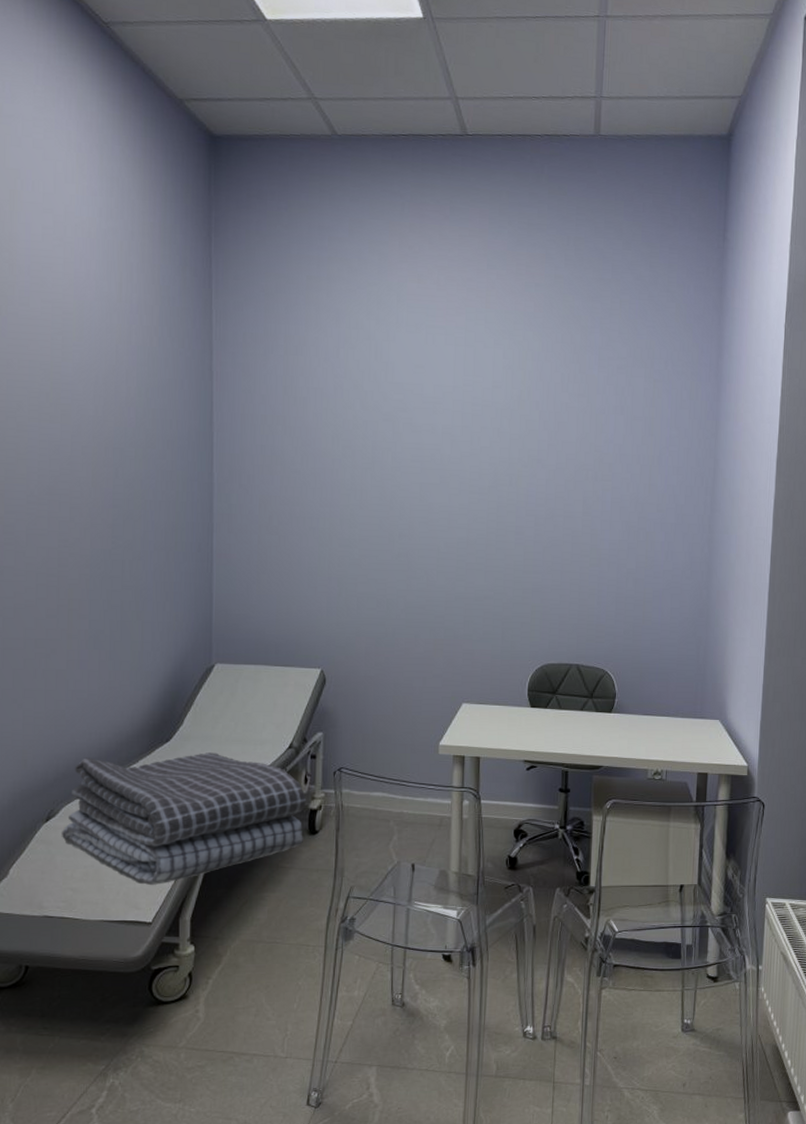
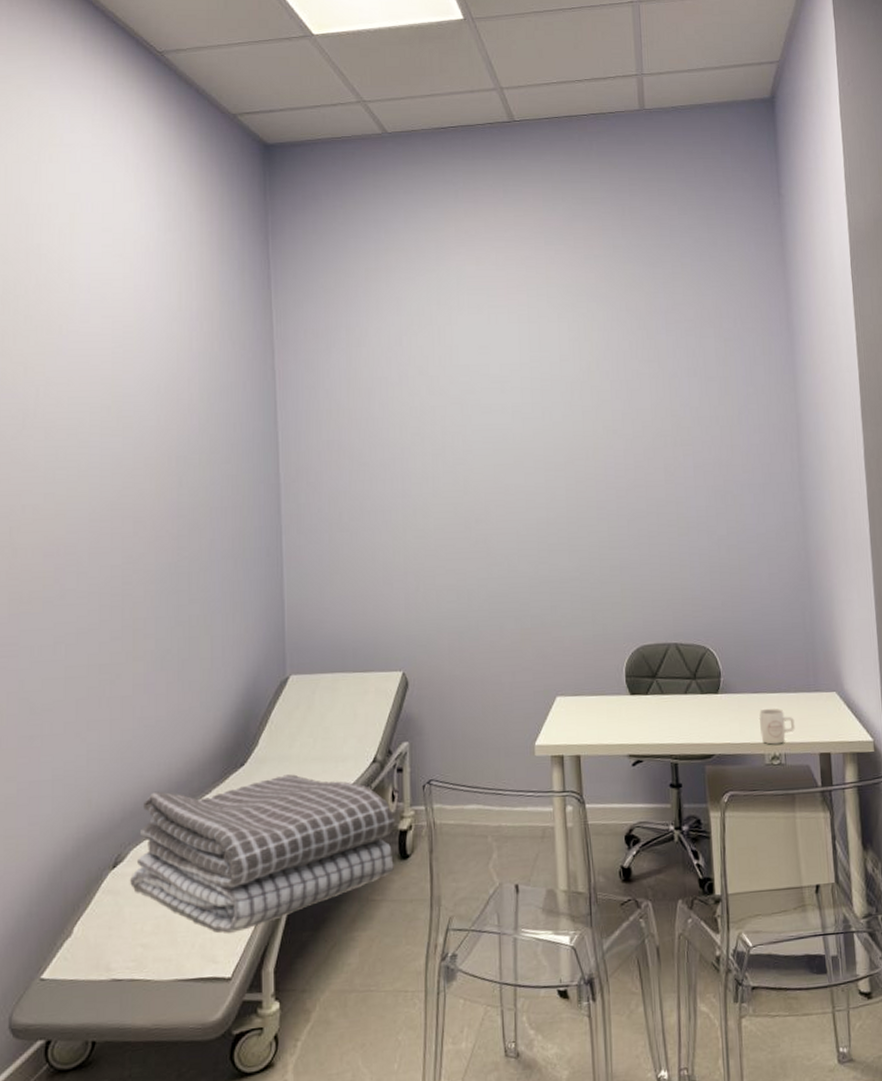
mug: none [646,729,679,762] -> present [759,708,795,745]

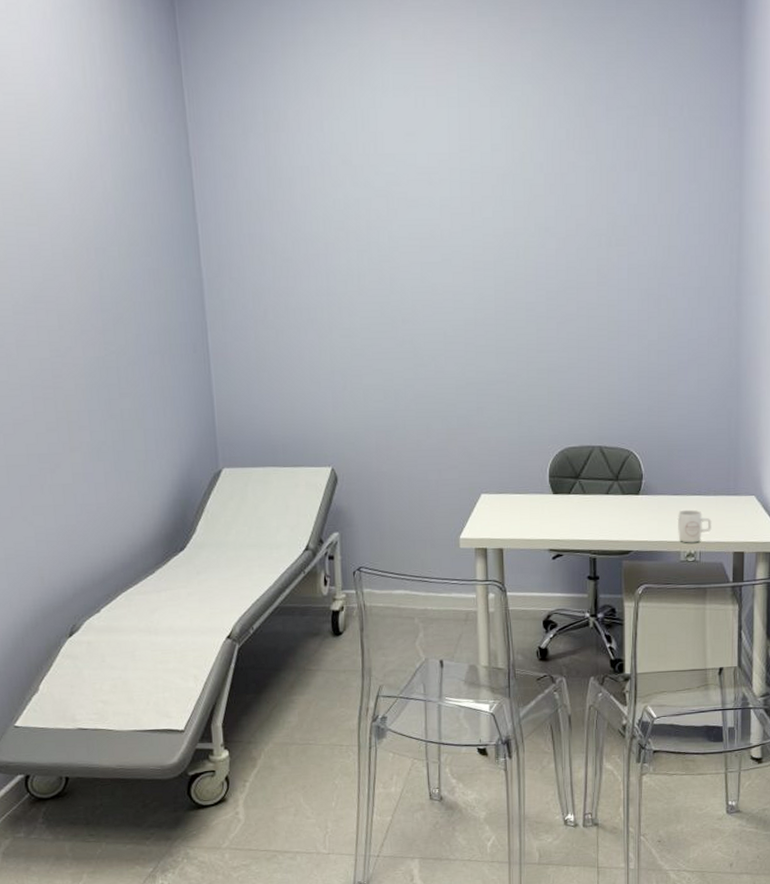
towel: present [129,774,396,934] -> none [85,559,328,694]

